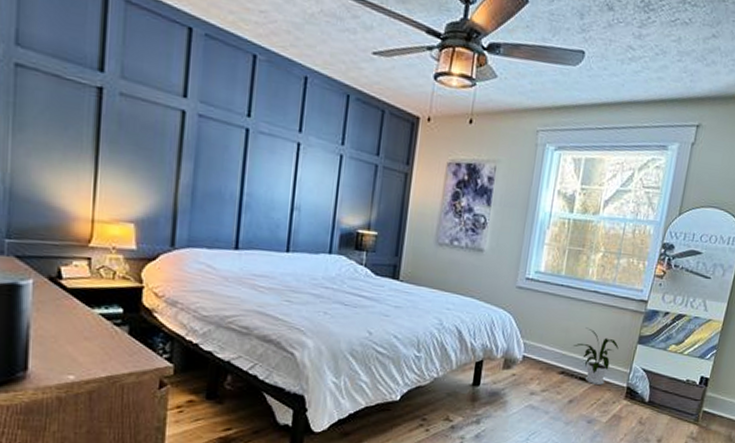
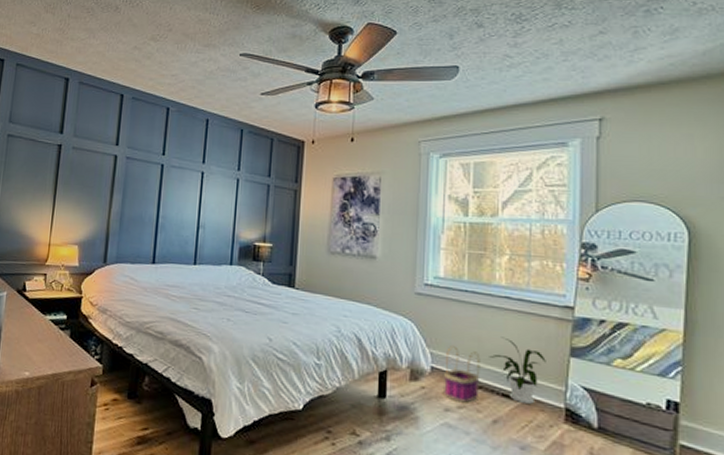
basket: none [531,336,566,387] -> present [444,346,481,403]

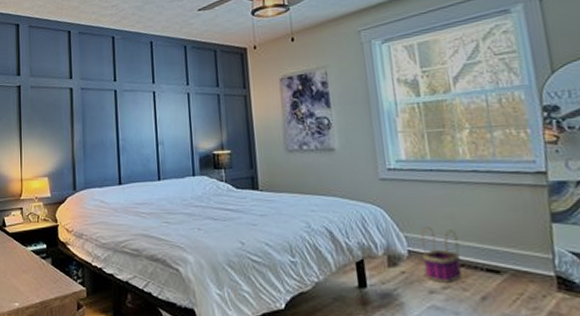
house plant: present [489,337,546,404] -> none [466,211,527,276]

